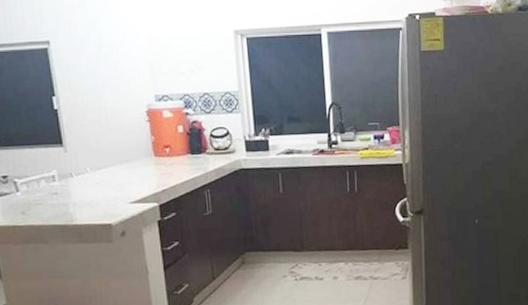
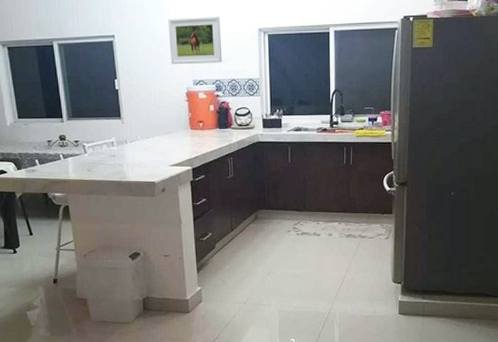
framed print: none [118,16,191,77] -> present [168,16,223,65]

